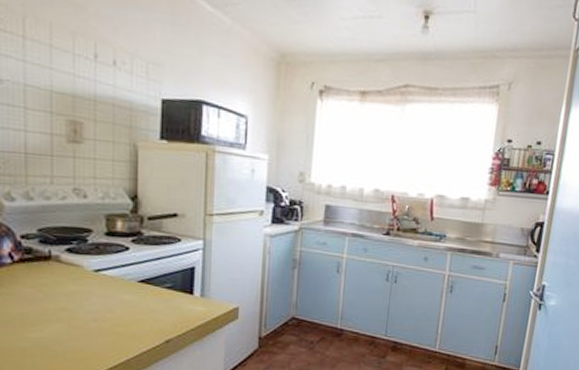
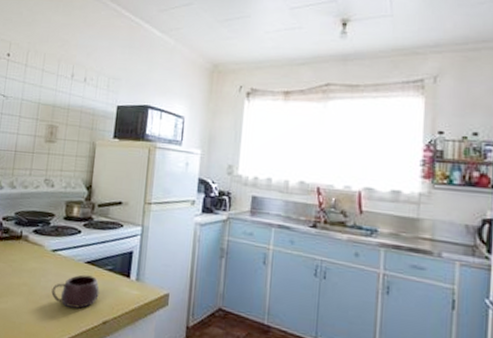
mug: none [99,294,158,330] -> present [51,274,100,309]

